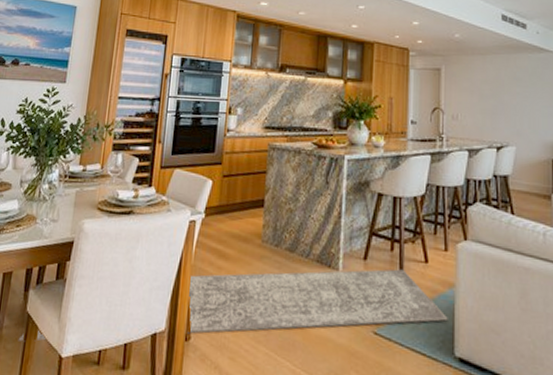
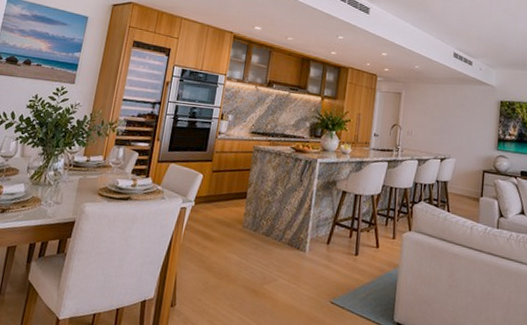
rug: present [18,269,448,342] -> none [19,252,391,306]

